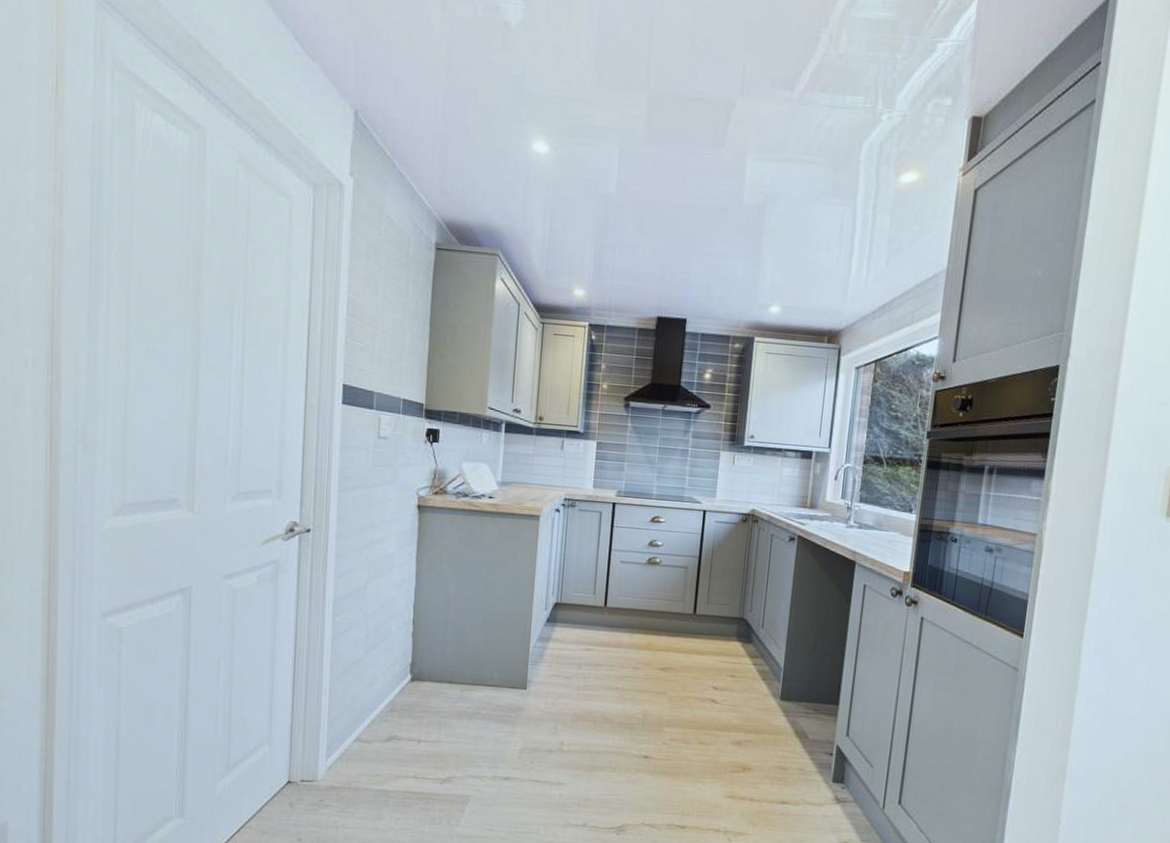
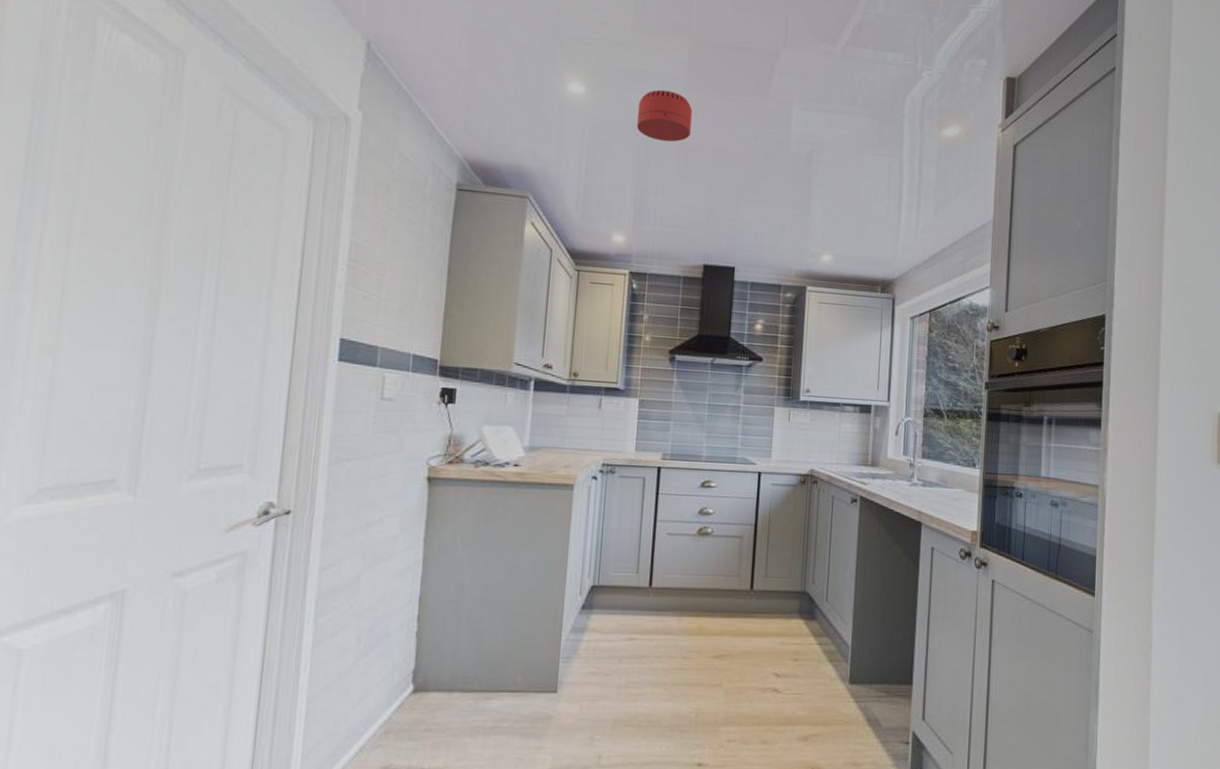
smoke detector: none [596,145,649,198] -> present [636,89,692,142]

